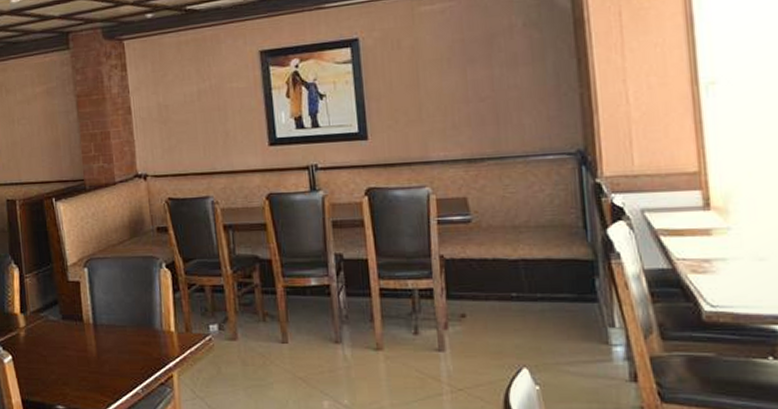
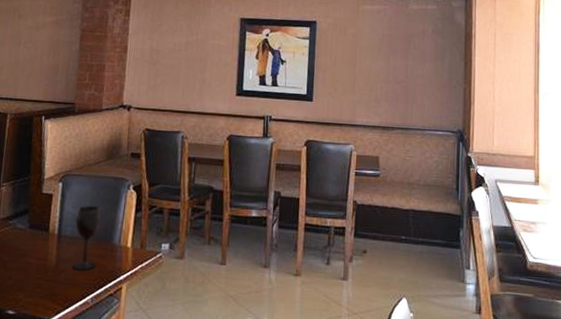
wine glass: none [109,289,140,360] -> present [73,205,101,271]

